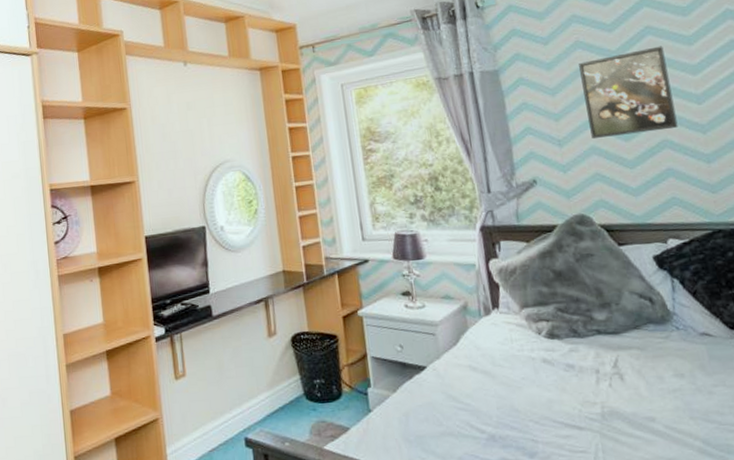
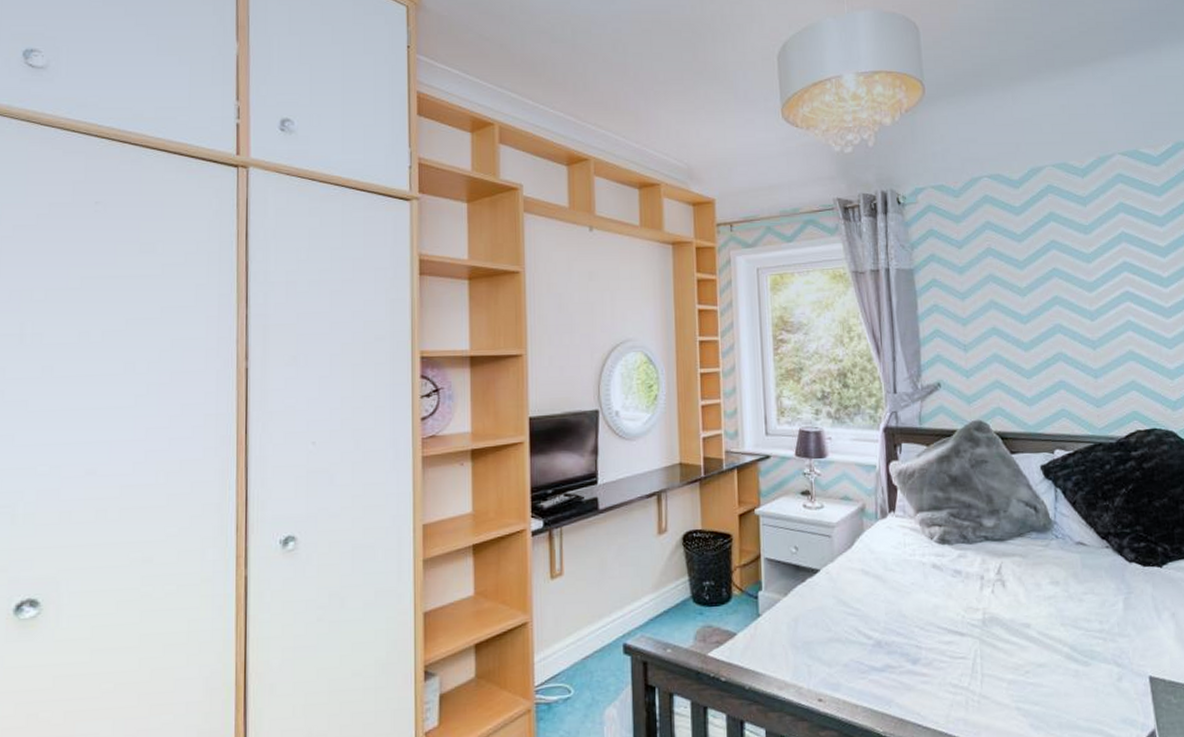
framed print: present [579,46,678,139] -> none [989,261,1072,346]

